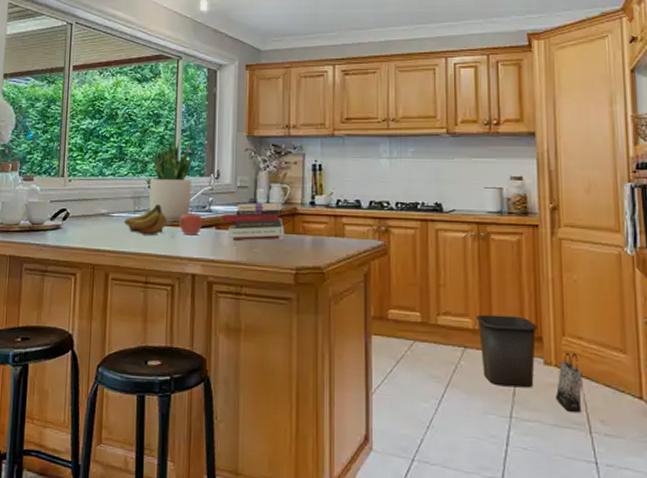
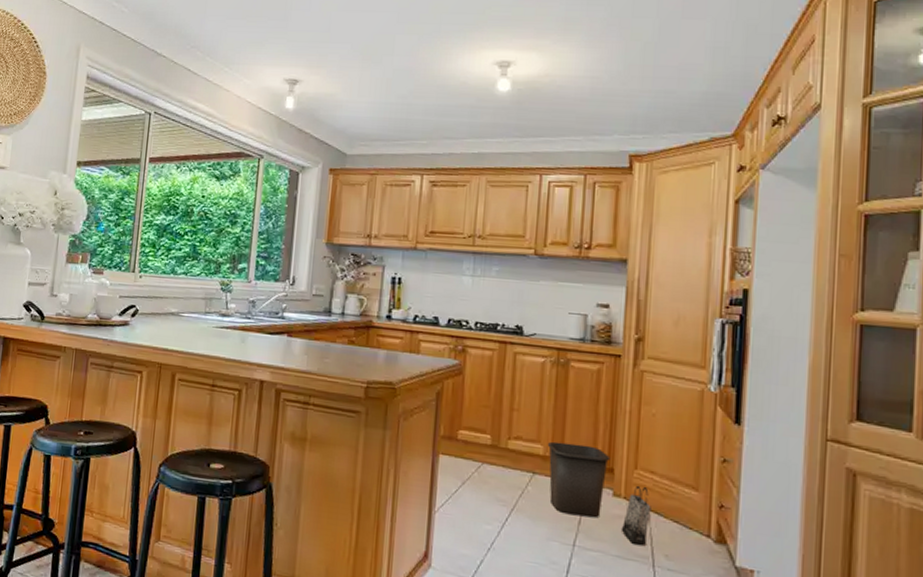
fruit: present [124,204,167,236] -> none [194,307,238,339]
planter: present [149,138,193,223] -> none [220,241,269,327]
fruit: present [178,209,203,235] -> none [250,315,275,342]
books: present [222,202,285,241] -> none [294,312,359,352]

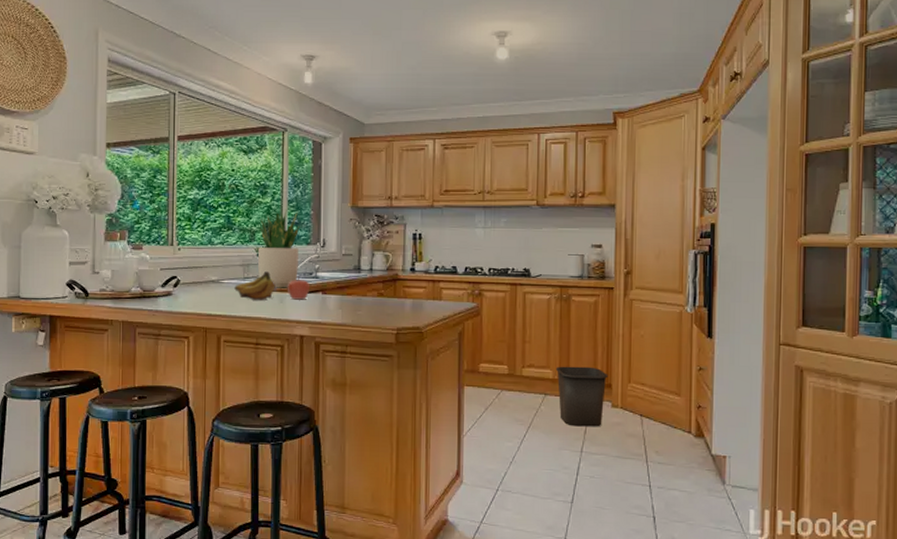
fruit: none [194,307,238,339] -> present [234,272,275,301]
planter: none [220,241,269,327] -> present [258,209,300,288]
fruit: none [250,315,275,342] -> present [287,276,310,300]
shopping bag: present [620,485,651,545] -> none [619,396,643,445]

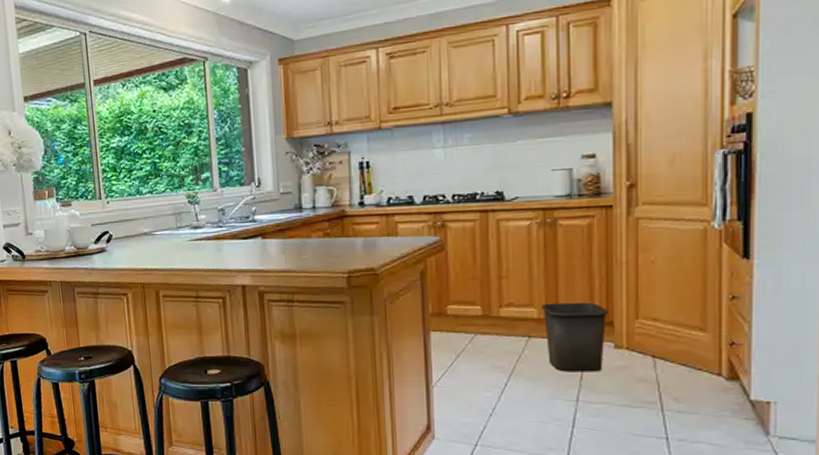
fruit: present [234,272,275,301] -> none [168,219,211,251]
planter: present [258,209,300,288] -> none [188,148,234,236]
fruit: present [287,276,310,300] -> none [223,221,248,247]

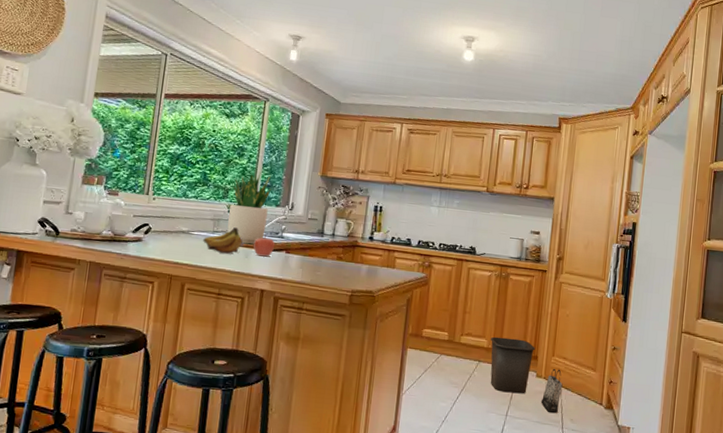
fruit: none [168,219,211,251] -> present [203,227,243,254]
planter: none [188,148,234,236] -> present [227,171,272,245]
fruit: none [223,221,248,247] -> present [253,234,275,257]
shopping bag: none [625,334,656,392] -> present [540,368,563,413]

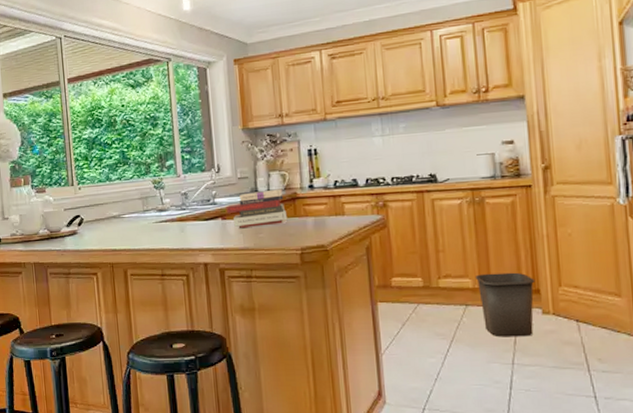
fruit: present [203,227,243,254] -> none [135,202,175,232]
planter: present [227,171,272,245] -> none [154,138,196,218]
fruit: present [253,234,275,257] -> none [186,204,210,228]
books: none [292,233,346,266] -> present [226,188,288,229]
shopping bag: present [540,368,563,413] -> none [554,300,580,354]

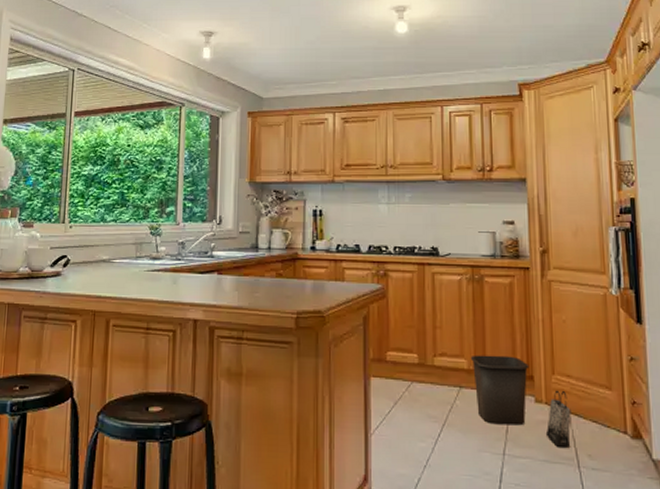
books: present [226,188,288,229] -> none [224,247,286,286]
shopping bag: none [554,300,580,354] -> present [545,390,571,447]

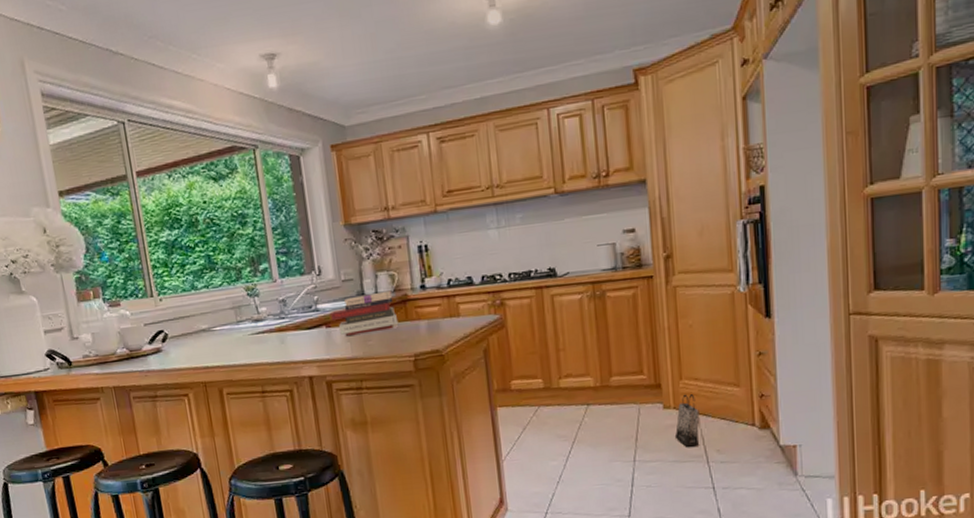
books: none [224,247,286,286] -> present [330,290,399,337]
waste bin: present [470,355,530,426] -> none [596,367,657,435]

